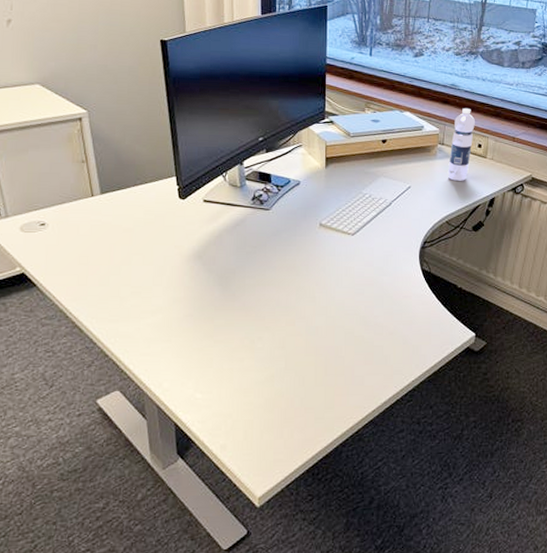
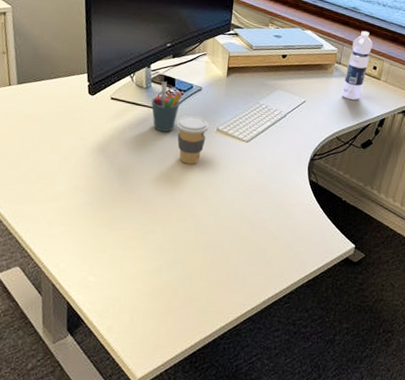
pen holder: none [247,178,280,231] -> present [151,82,182,132]
coffee cup: none [275,212,311,264] -> present [176,115,209,165]

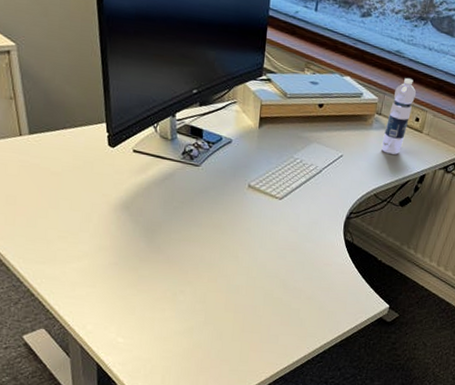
pen holder: present [151,82,182,132] -> none [177,133,211,188]
coffee cup: present [176,115,209,165] -> none [204,170,240,223]

